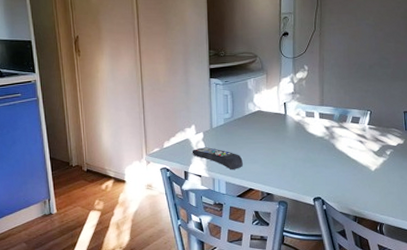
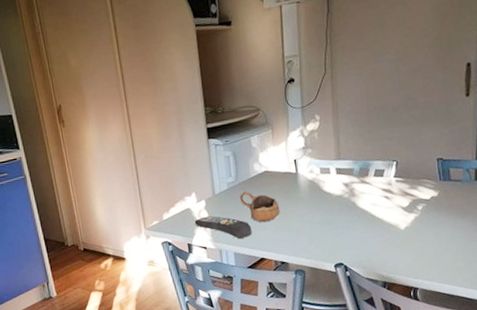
cup: none [234,127,269,157] -> present [240,191,280,223]

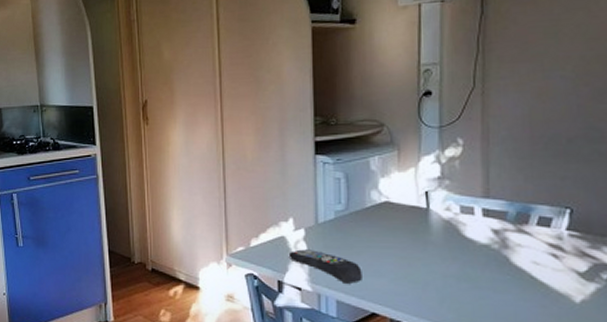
cup: present [240,191,280,223] -> none [350,224,402,267]

